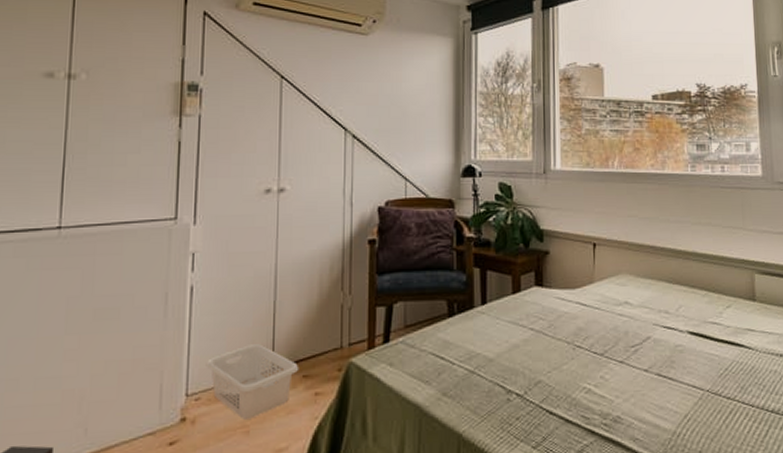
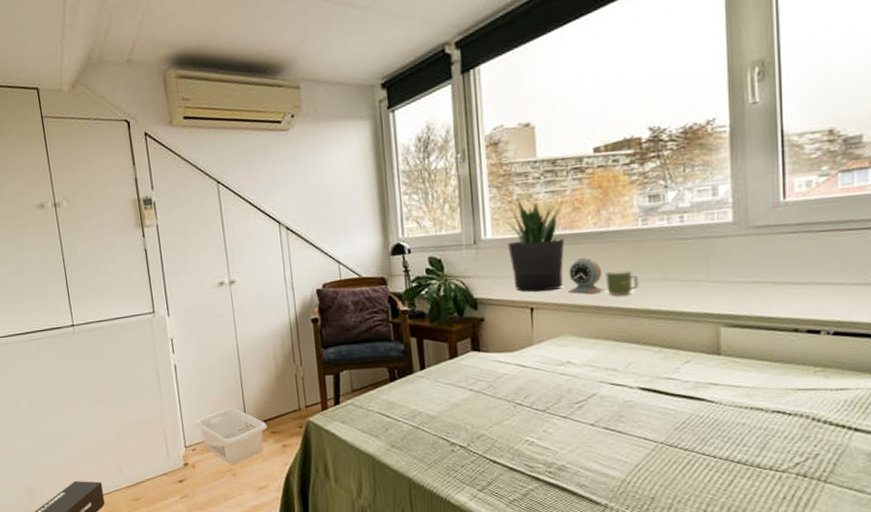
planter: none [574,134,626,227] -> present [506,199,565,292]
alarm clock: none [628,197,660,234] -> present [568,257,605,295]
mug: none [660,212,689,237] -> present [606,270,639,296]

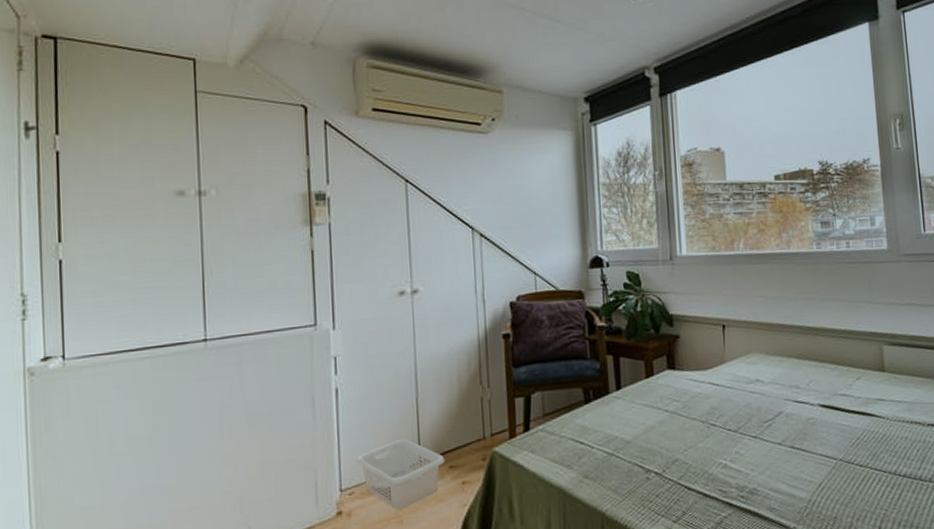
planter: present [506,199,565,292] -> none [700,218,752,309]
alarm clock: present [568,257,605,295] -> none [756,277,788,313]
mug: present [606,270,639,296] -> none [787,290,816,315]

